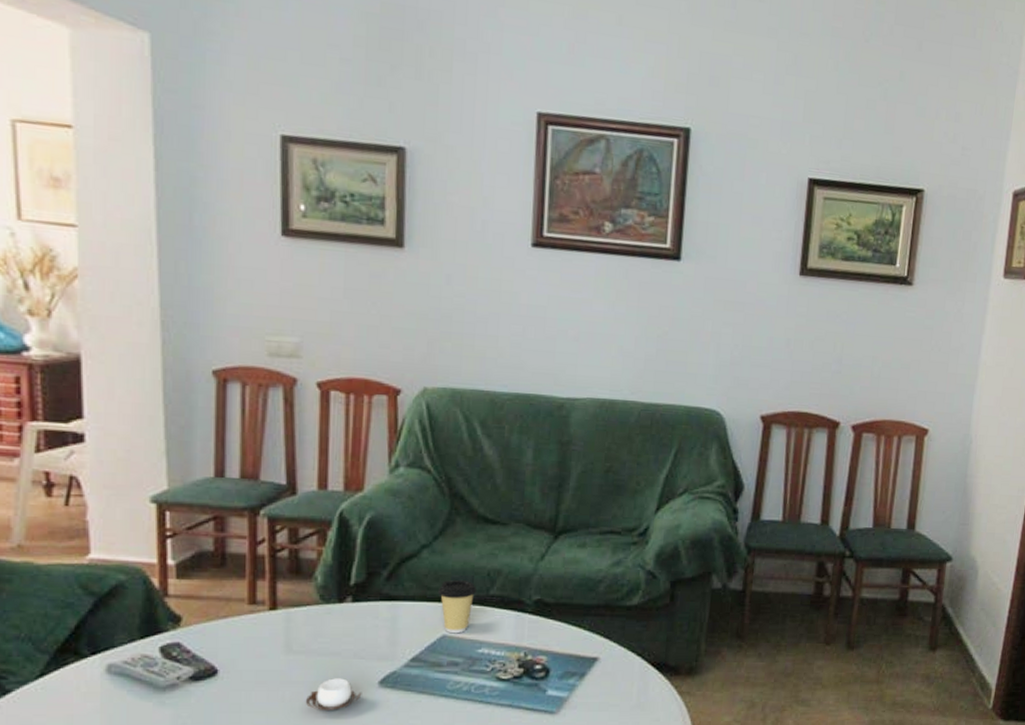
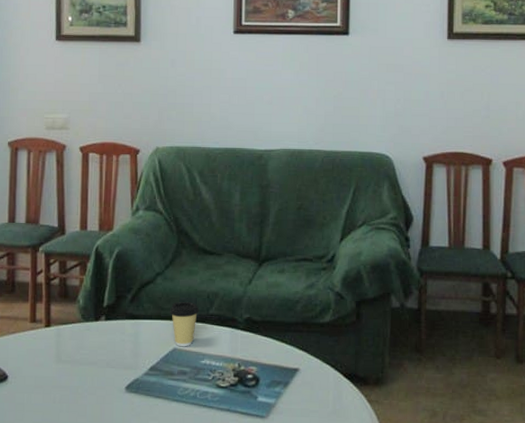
cup: present [305,678,362,710] -> none [70,384,113,411]

